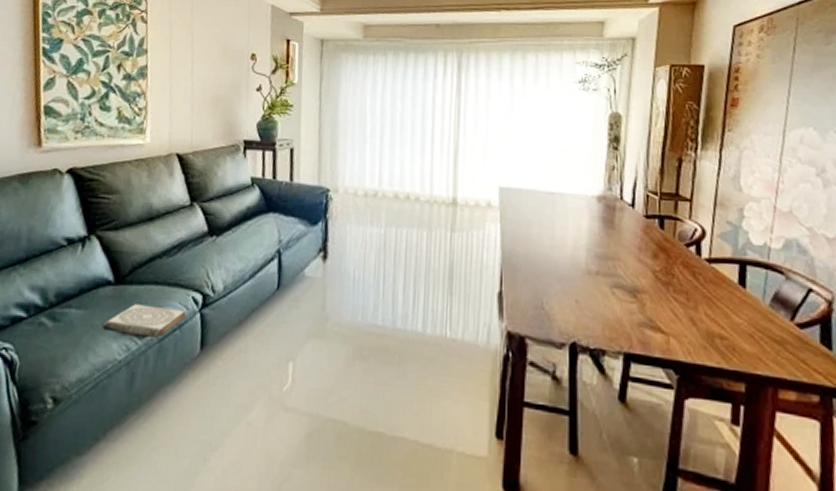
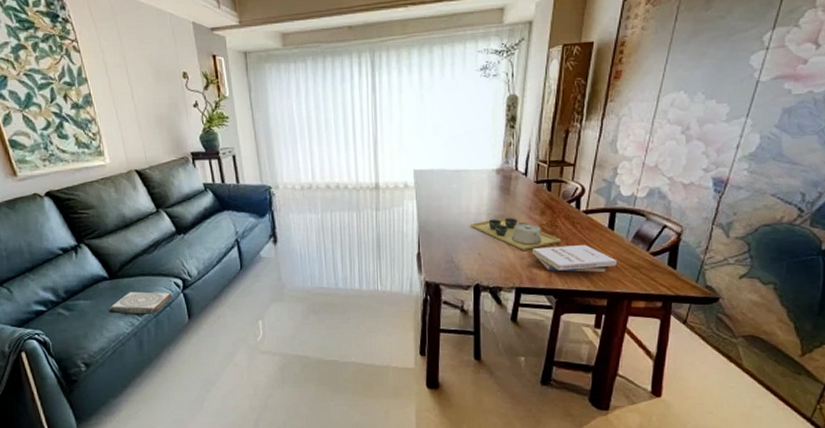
tea set: none [566,256,681,304] -> present [471,217,562,251]
books: none [643,301,755,345] -> present [531,244,618,273]

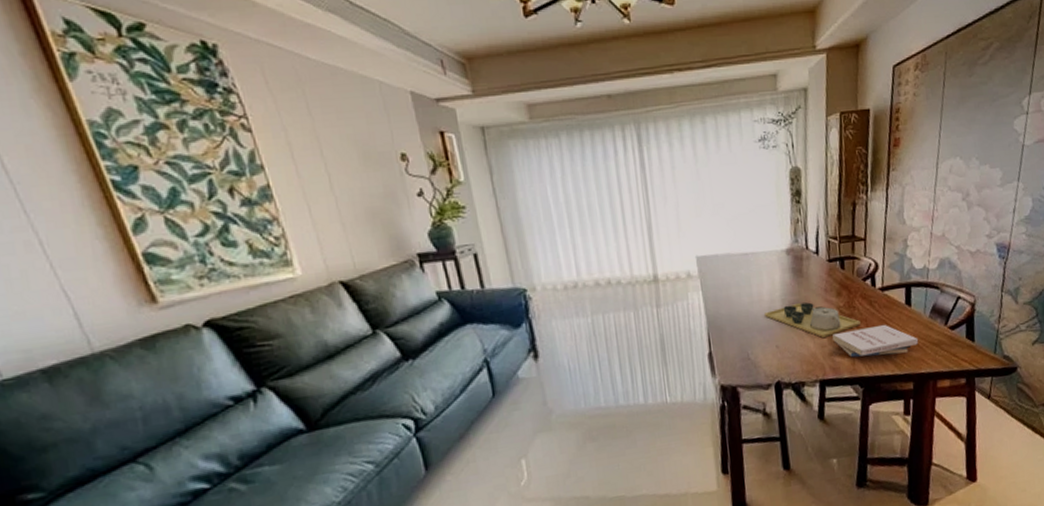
book: present [108,291,172,315] -> none [307,439,401,479]

